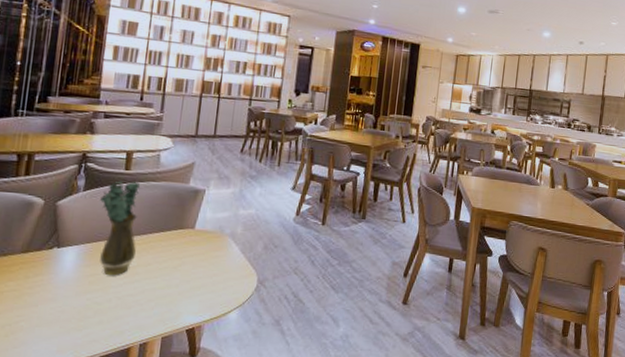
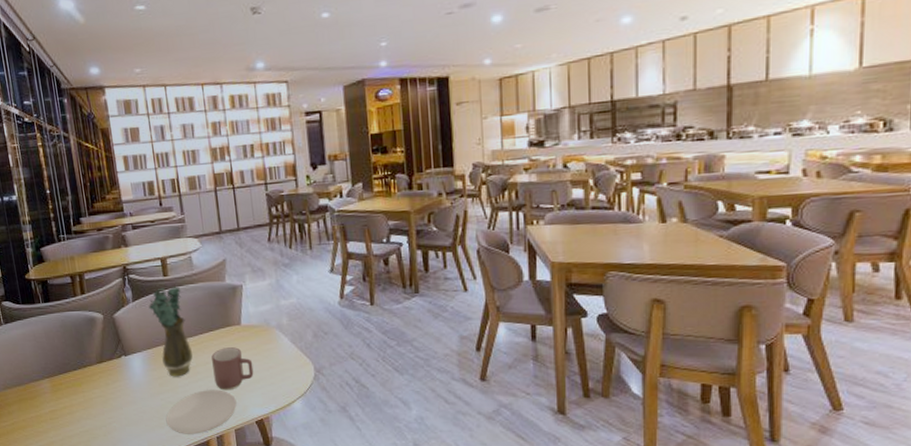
plate: none [86,292,171,340] -> present [166,389,237,434]
mug: none [152,250,198,295] -> present [211,347,254,391]

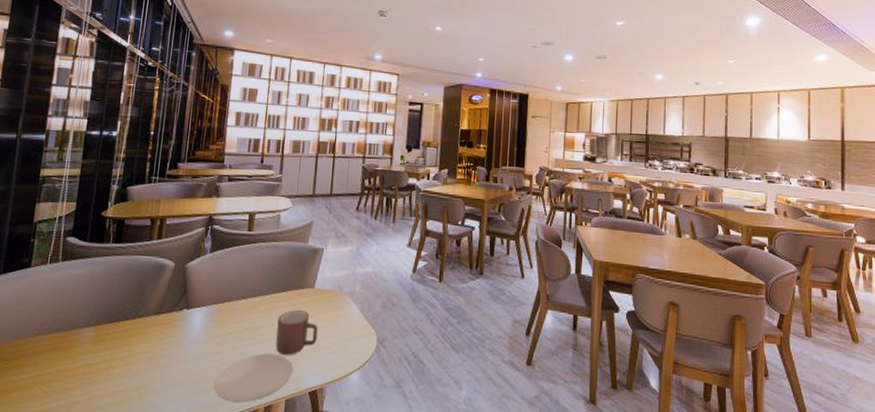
vase: present [149,284,193,377] -> none [225,239,262,337]

